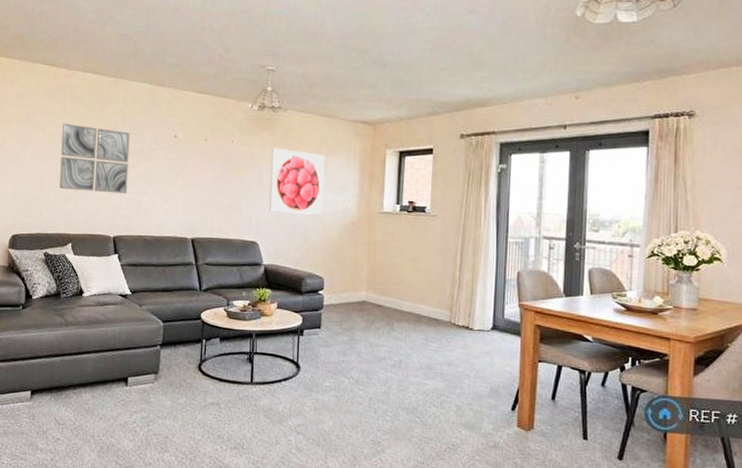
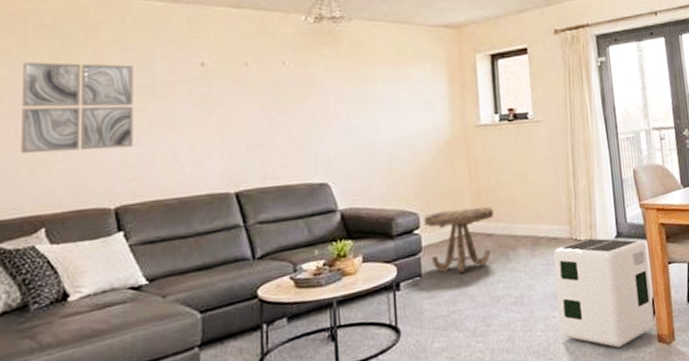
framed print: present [269,148,324,215] -> none [337,65,408,143]
side table: none [327,279,385,332] -> present [423,206,494,273]
air purifier: none [429,325,520,422] -> present [553,238,655,348]

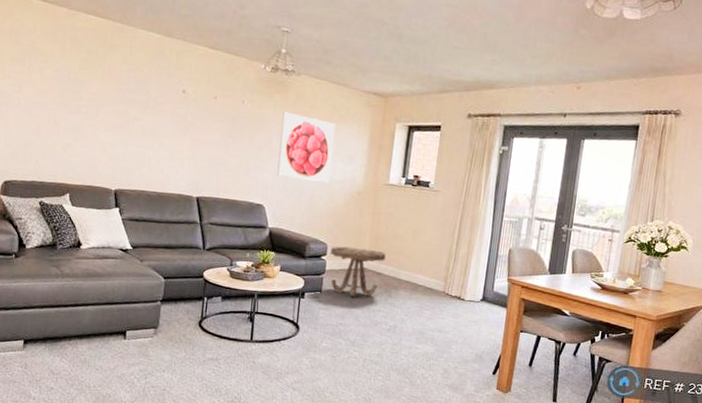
wall art: present [21,61,134,153] -> none [57,66,135,147]
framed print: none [337,65,408,143] -> present [277,111,335,182]
air purifier: present [553,238,655,348] -> none [419,295,505,384]

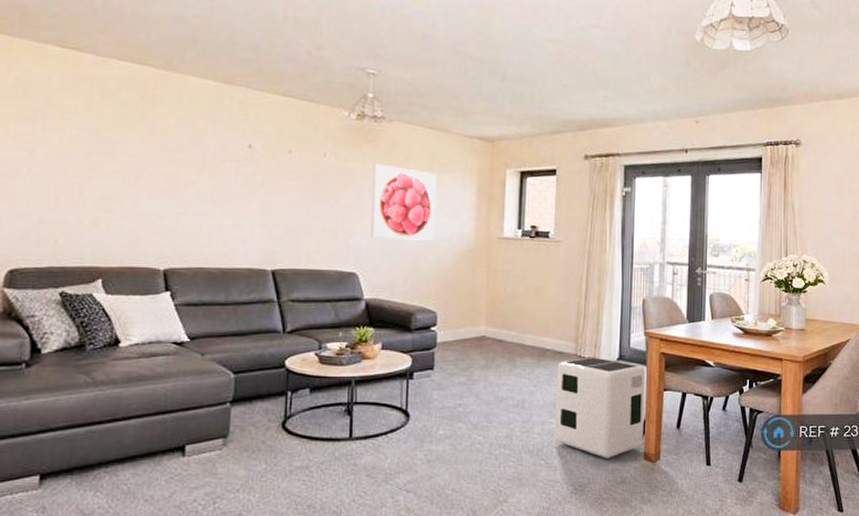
side table: present [330,246,386,297] -> none [441,313,506,371]
air purifier: none [419,295,505,384] -> present [555,357,645,458]

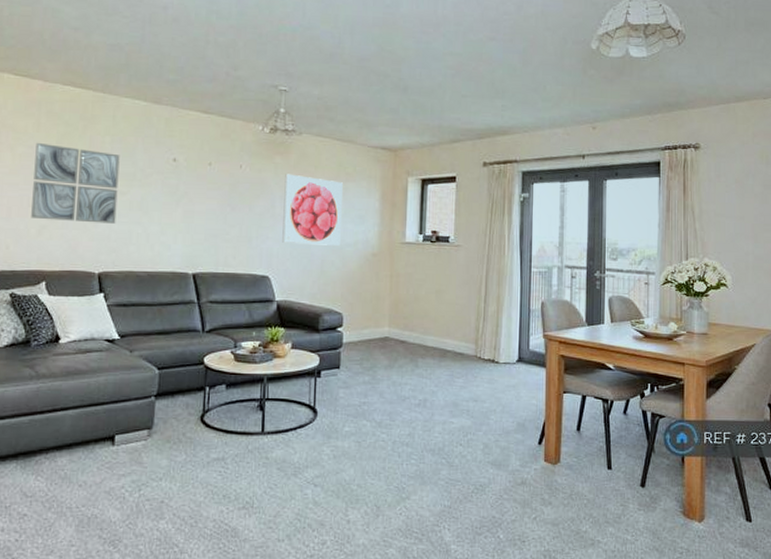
wall art: none [83,123,187,216] -> present [31,142,120,224]
air purifier: present [555,357,645,458] -> none [456,358,545,459]

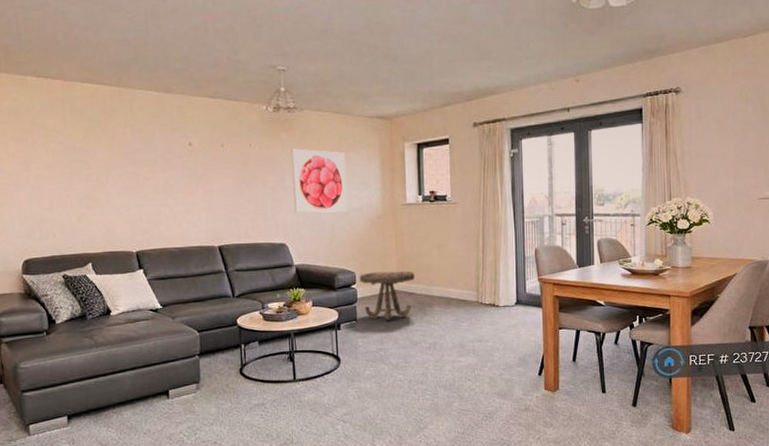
wall art: present [31,142,120,224] -> none [65,138,145,208]
side table: none [346,314,408,371] -> present [359,271,415,321]

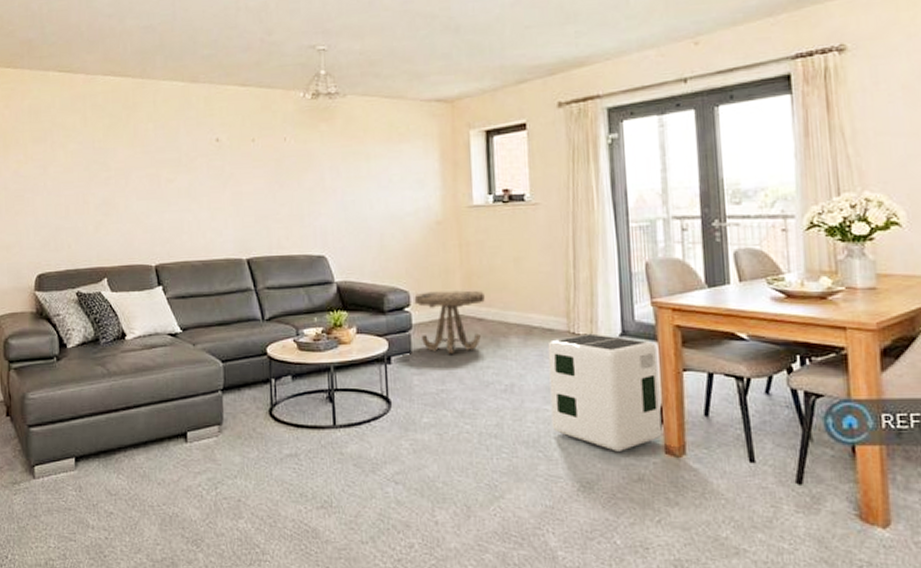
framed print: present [291,148,347,213] -> none [332,141,399,218]
air purifier: none [462,303,543,390] -> present [547,333,662,451]

